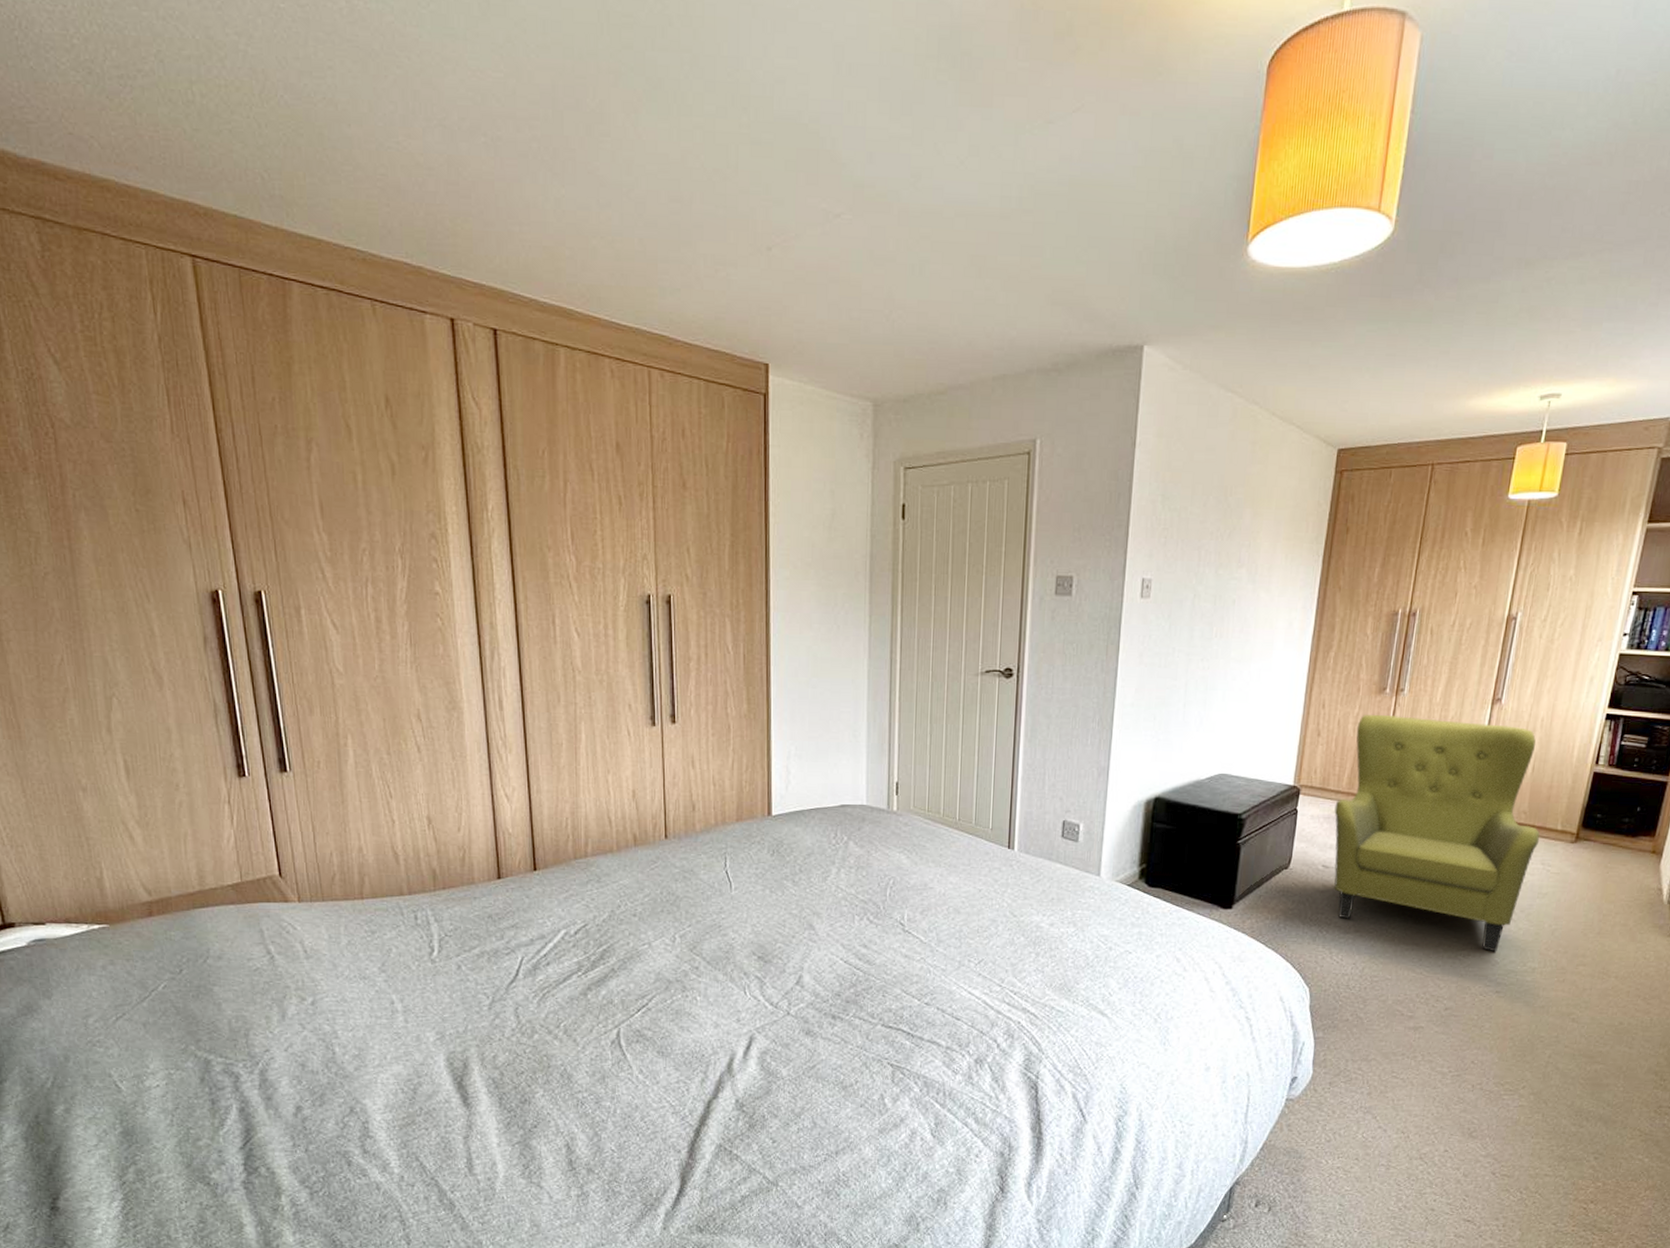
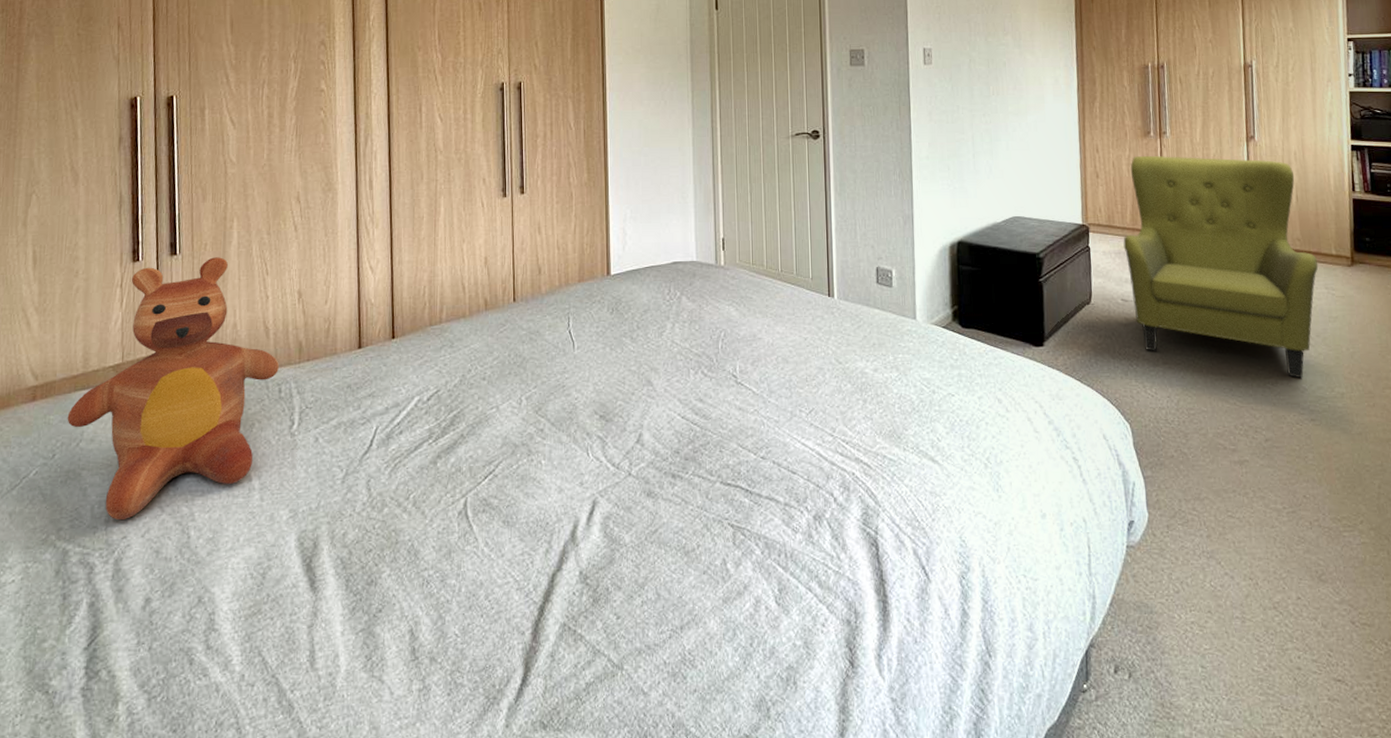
teddy bear: none [189,776,414,1034] -> present [67,257,280,520]

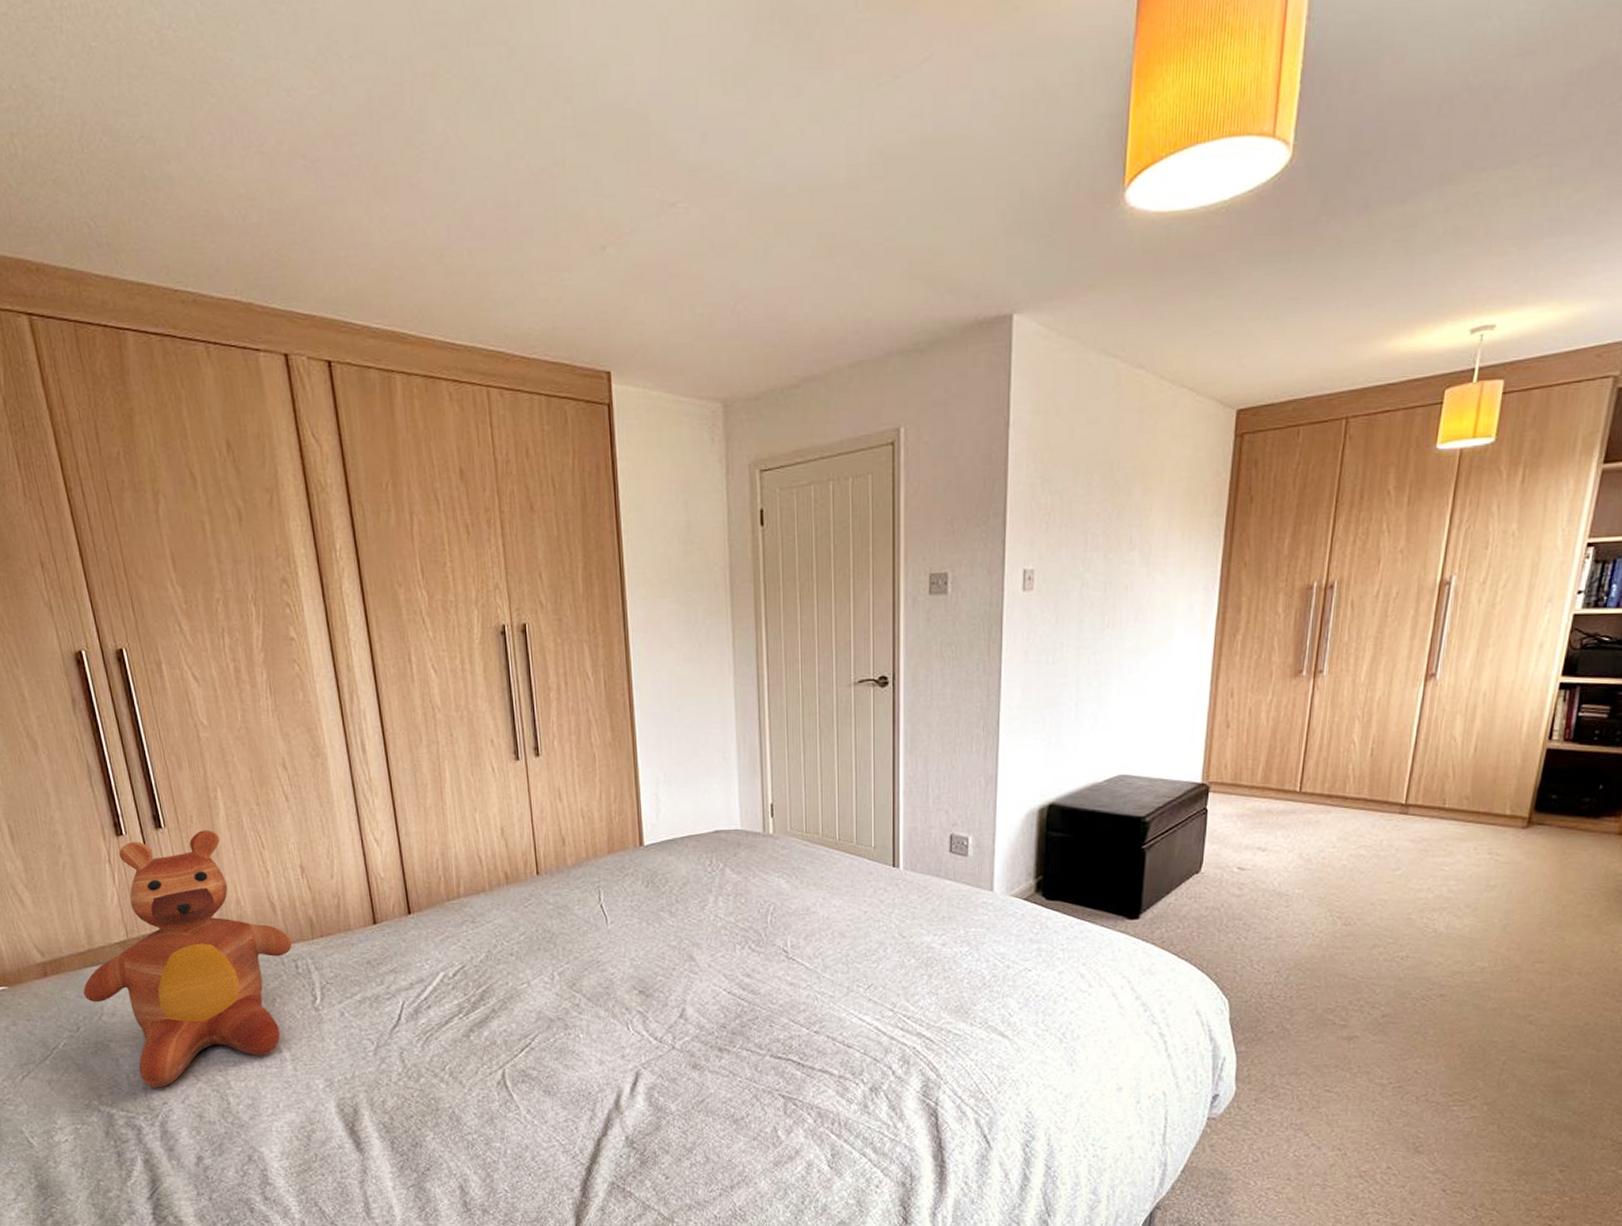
armchair: present [1123,155,1319,379] -> none [1248,699,1486,952]

